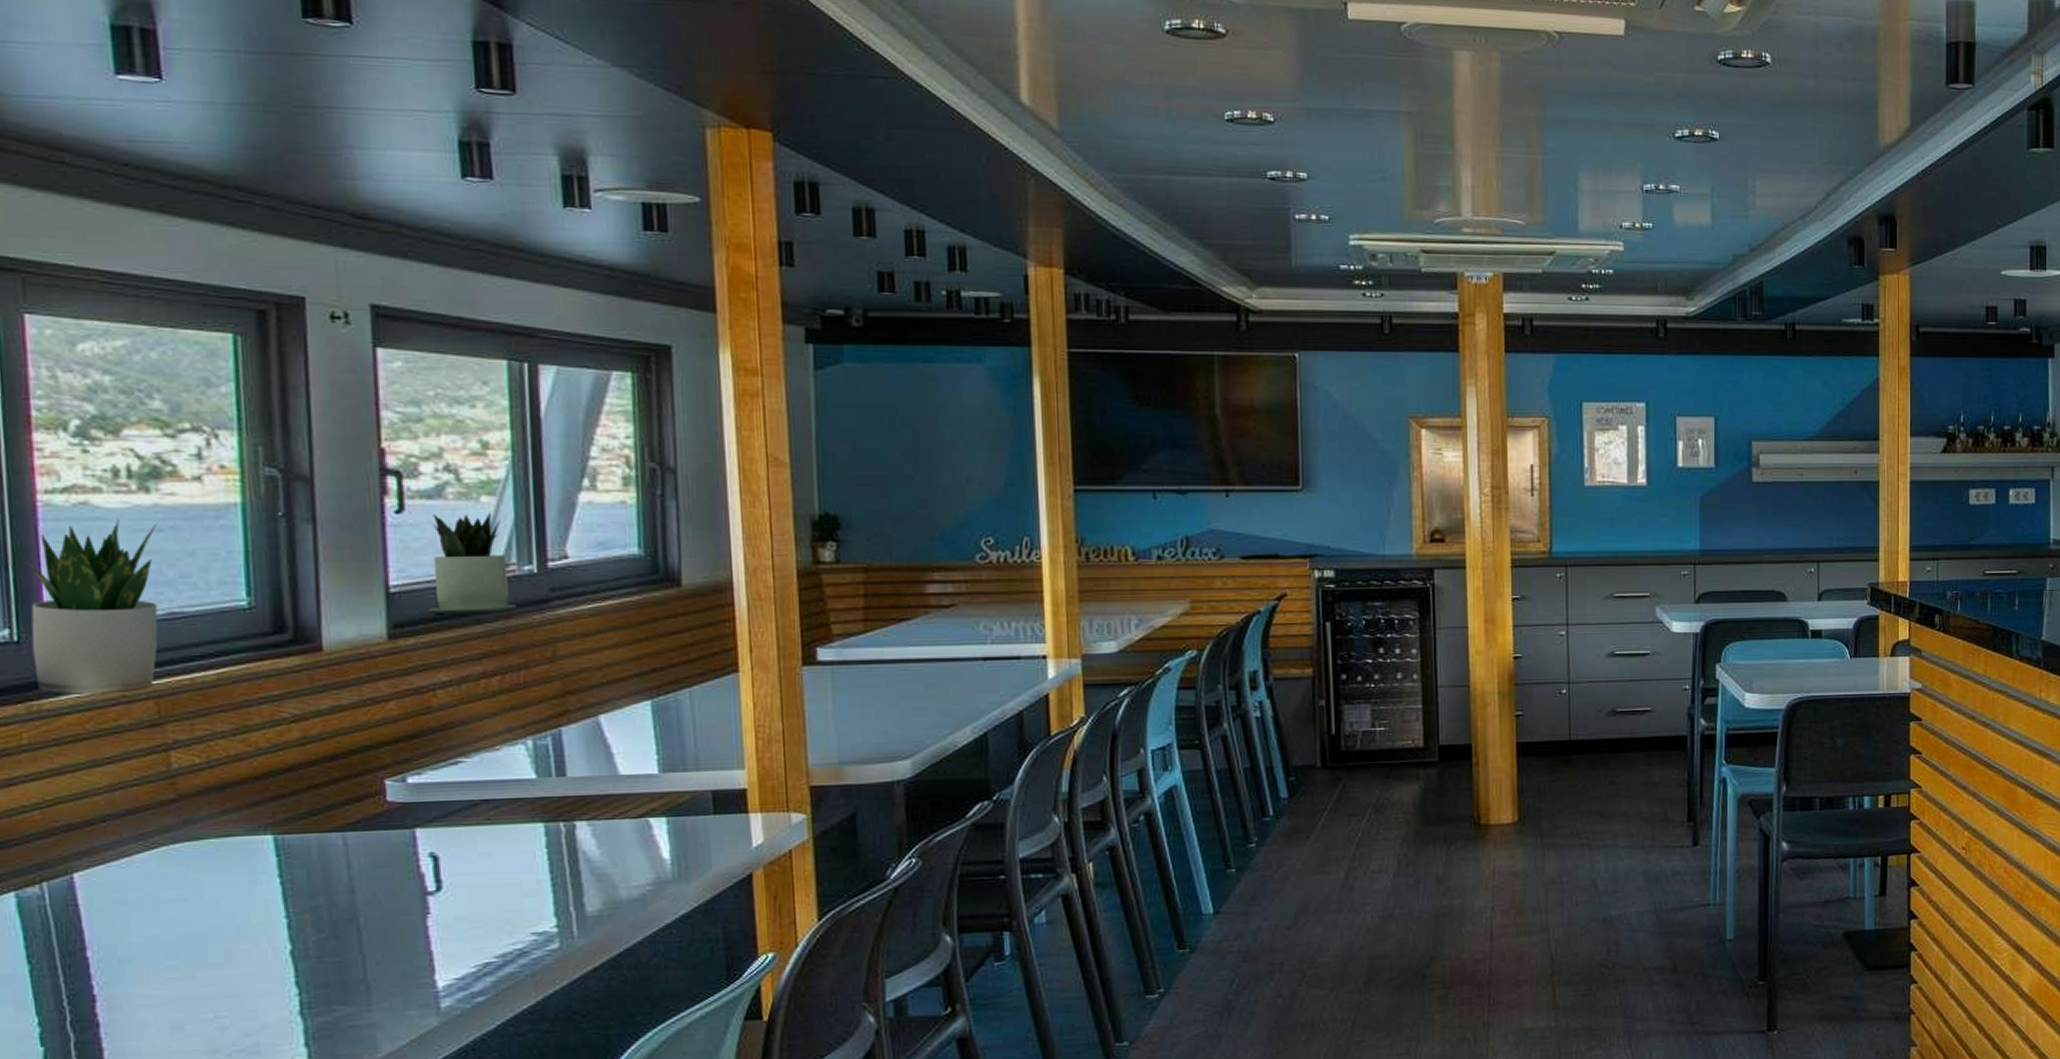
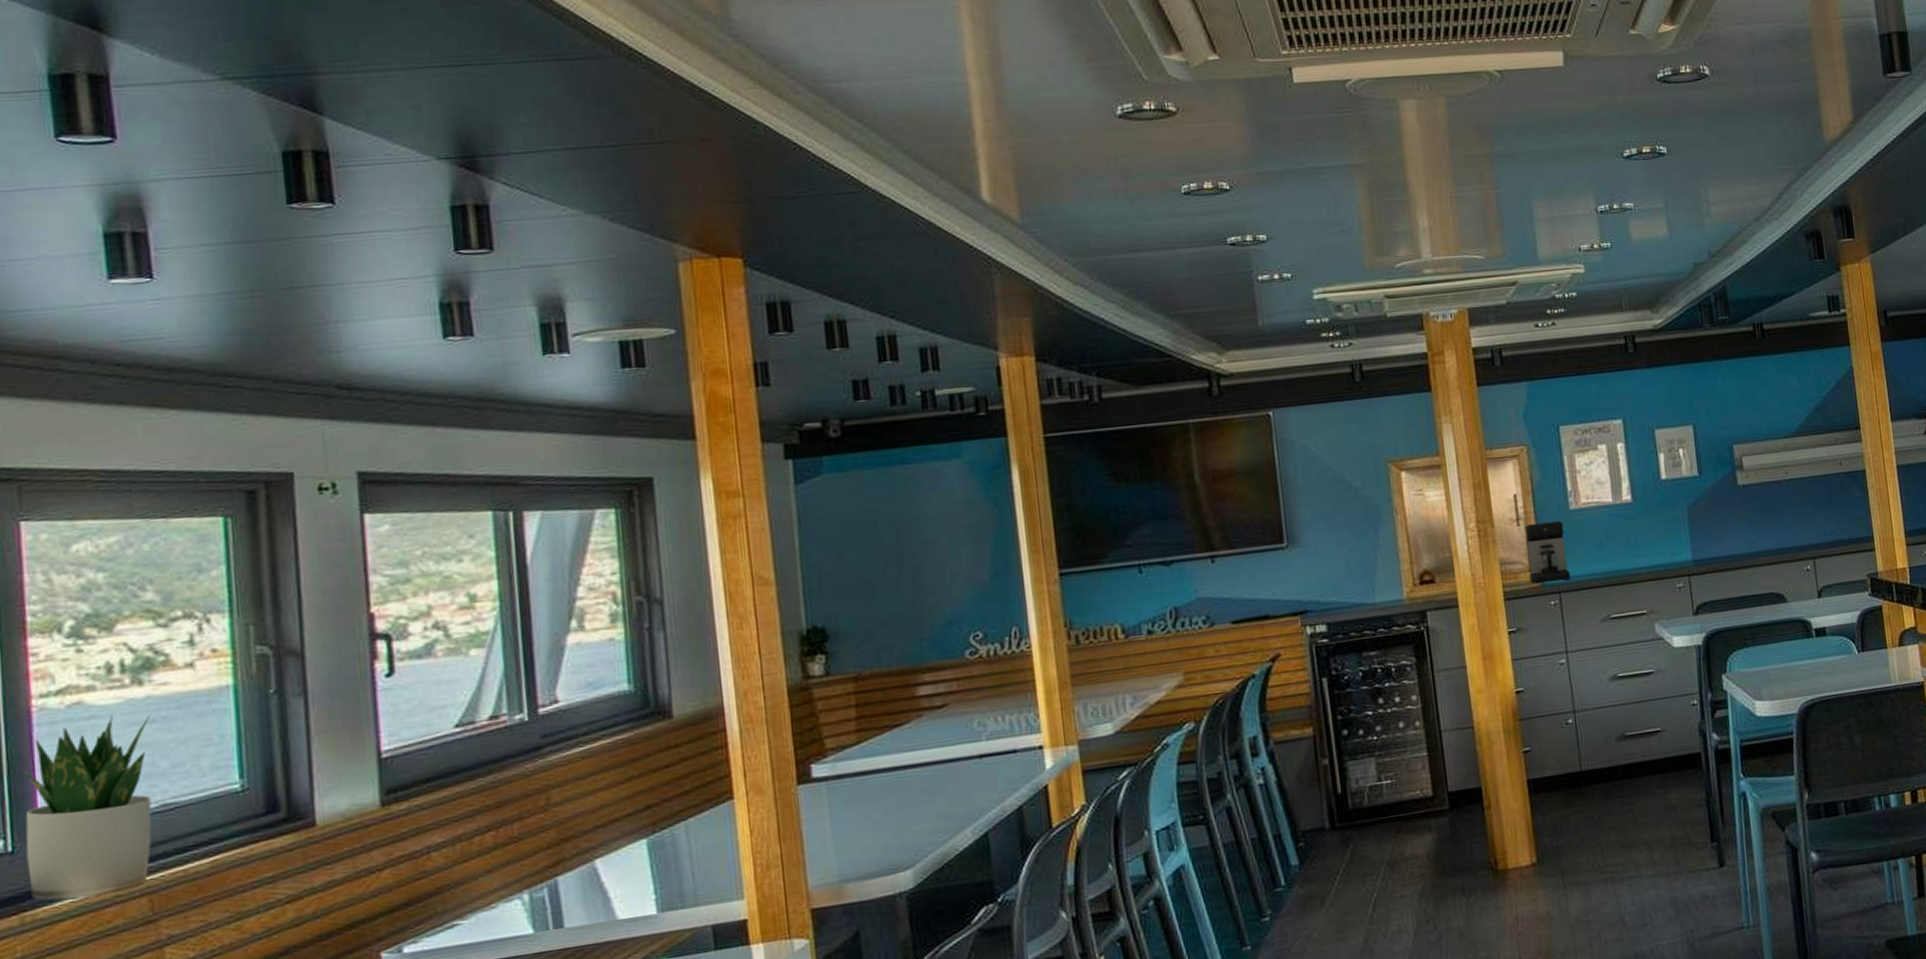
planter: present [429,512,516,615] -> none [421,664,508,776]
coffee maker: none [1538,495,1578,555] -> present [1525,520,1571,585]

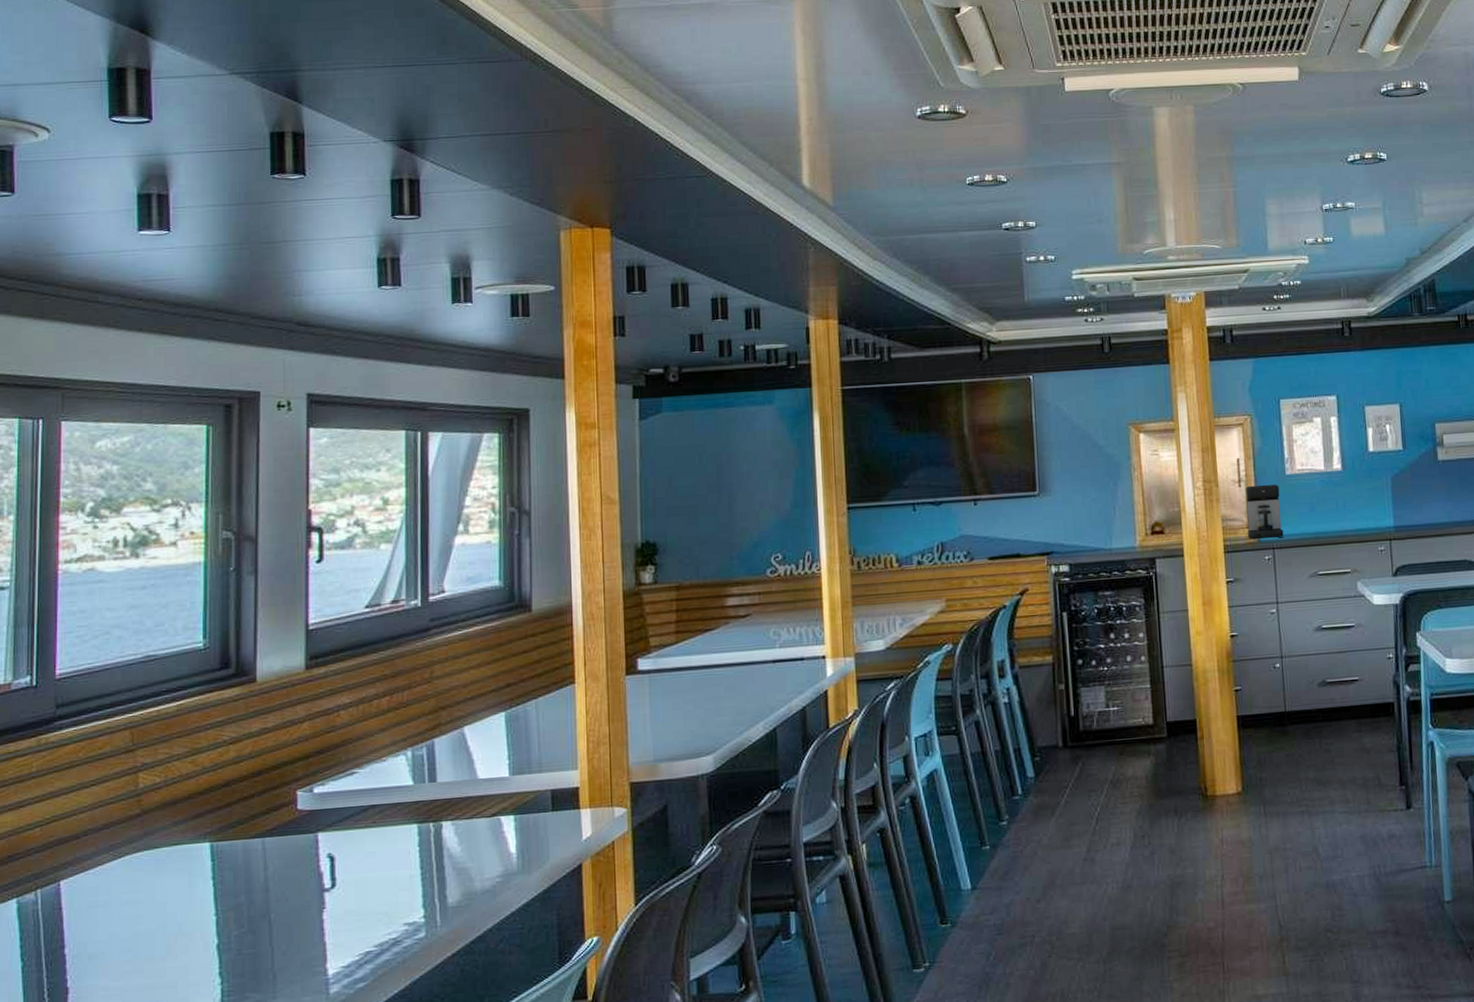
planter: present [19,714,152,902] -> none [46,580,143,728]

